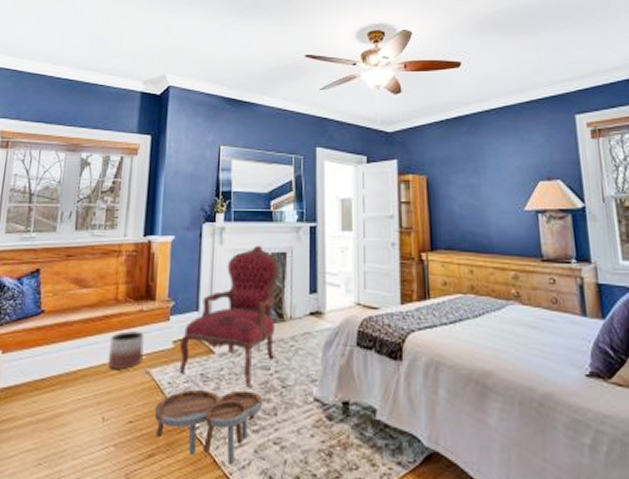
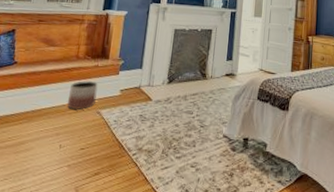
nesting tables: present [154,390,263,465] -> none [101,126,186,181]
armchair: present [179,244,279,387] -> none [123,22,206,126]

